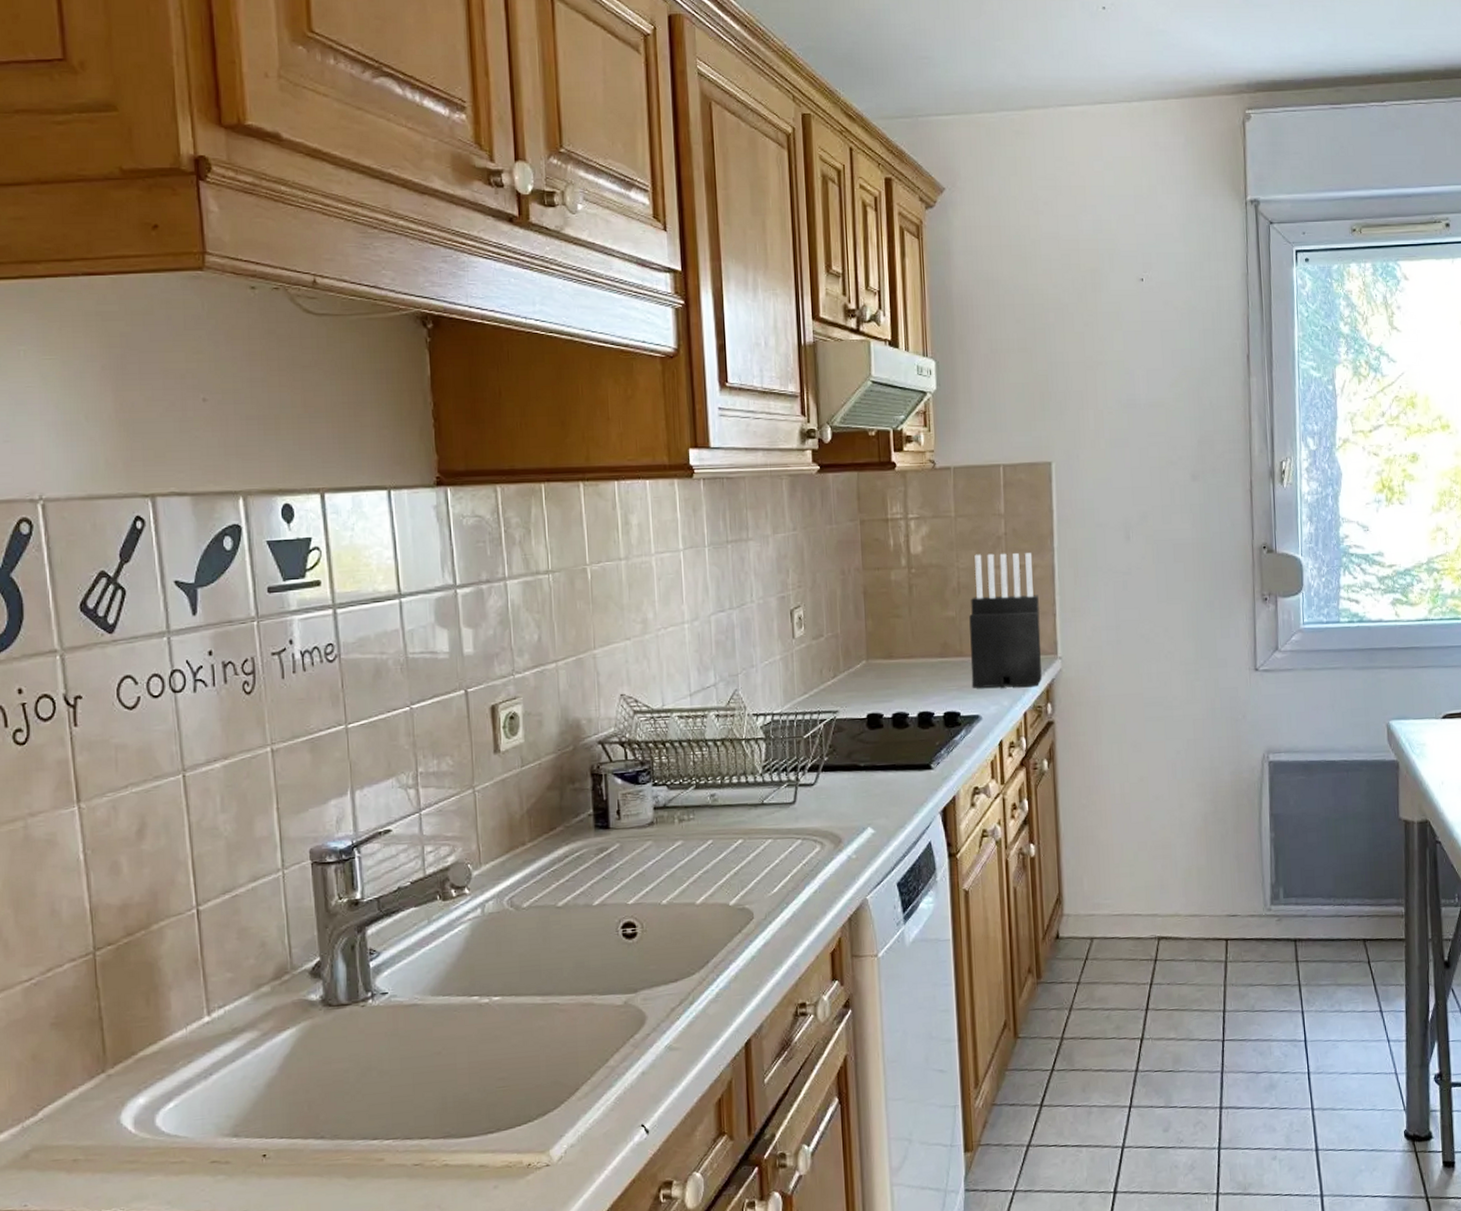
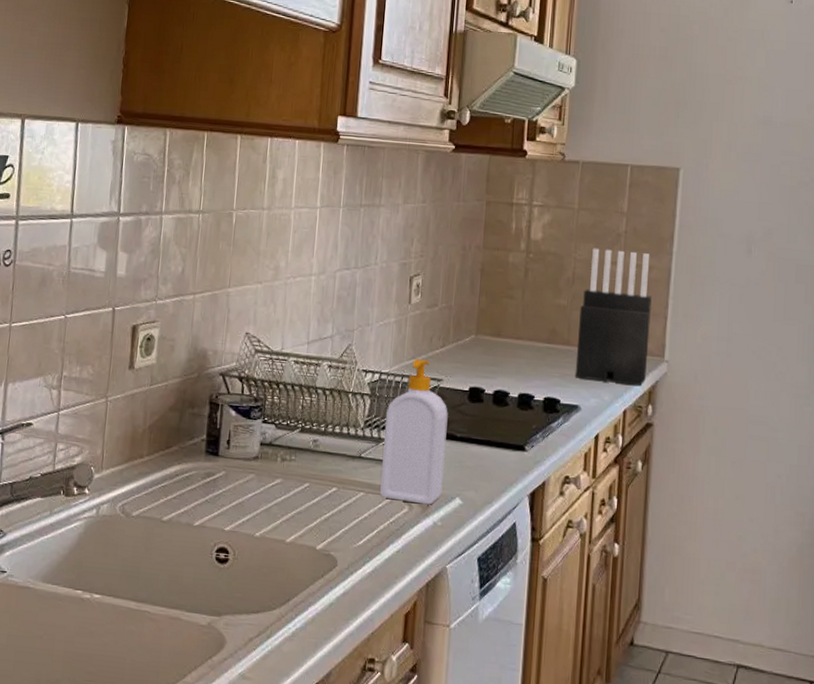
soap bottle: none [783,693,853,841] -> present [380,358,448,505]

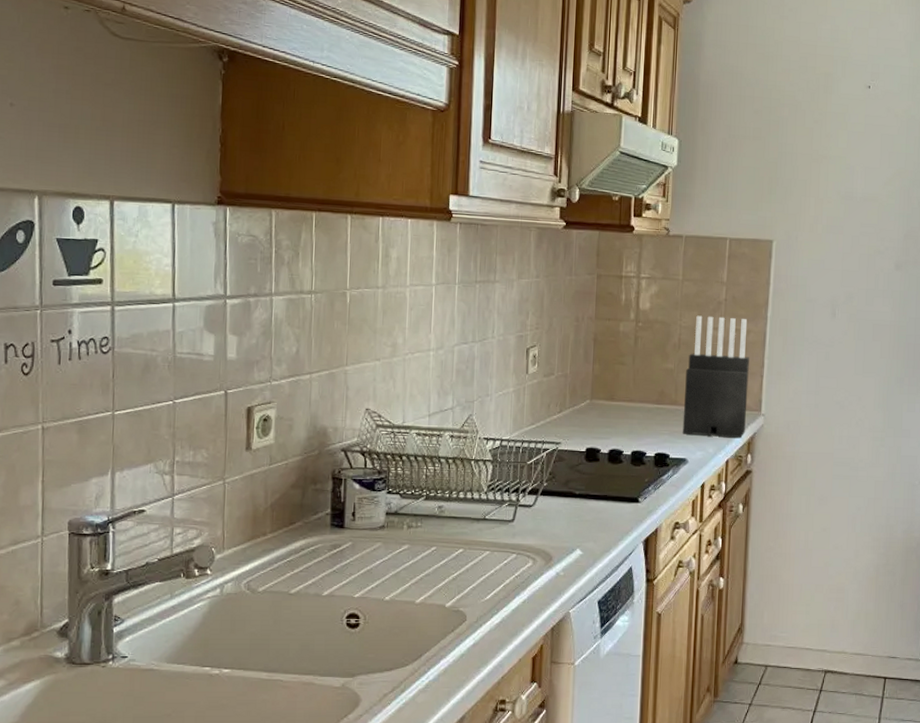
soap bottle: present [380,358,448,505] -> none [505,424,567,558]

